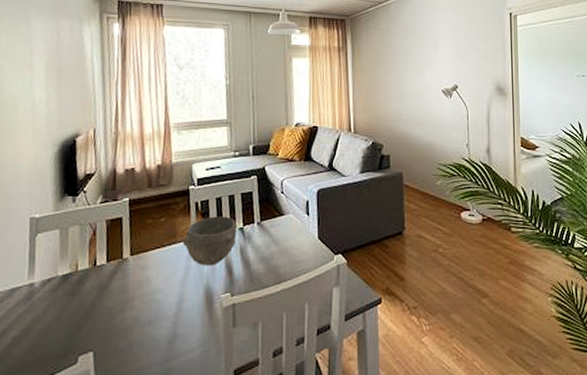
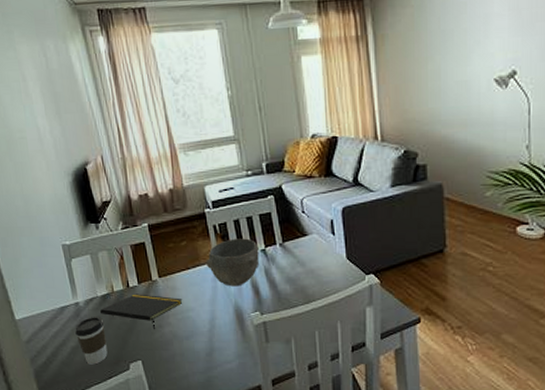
coffee cup: none [21,300,59,359] -> present [75,317,108,365]
notepad: none [56,273,152,313] -> present [99,294,183,329]

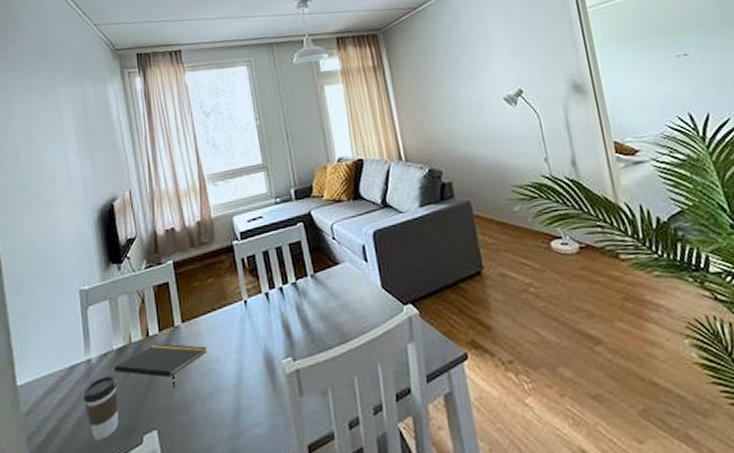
bowl: present [205,238,260,287] -> none [233,271,290,329]

